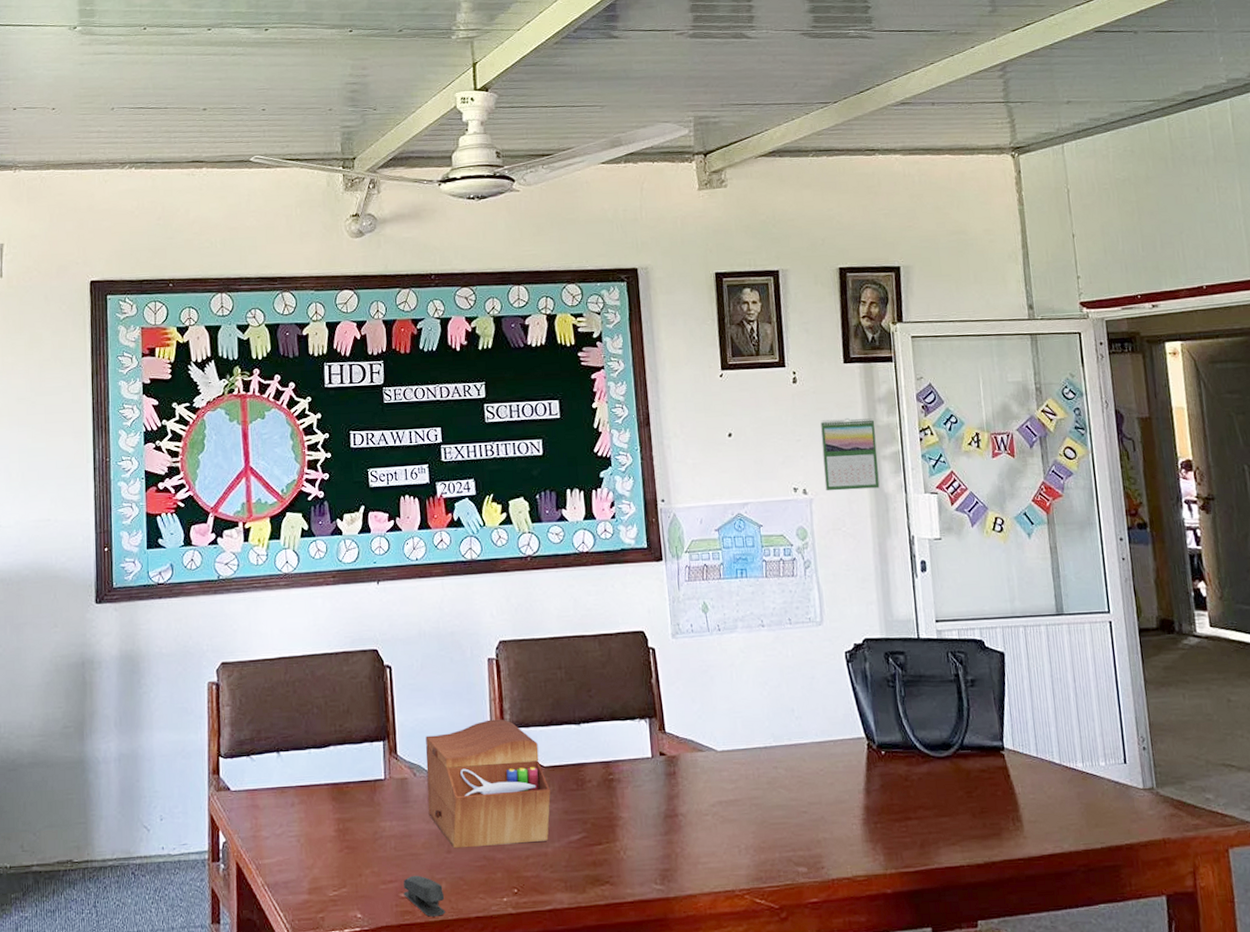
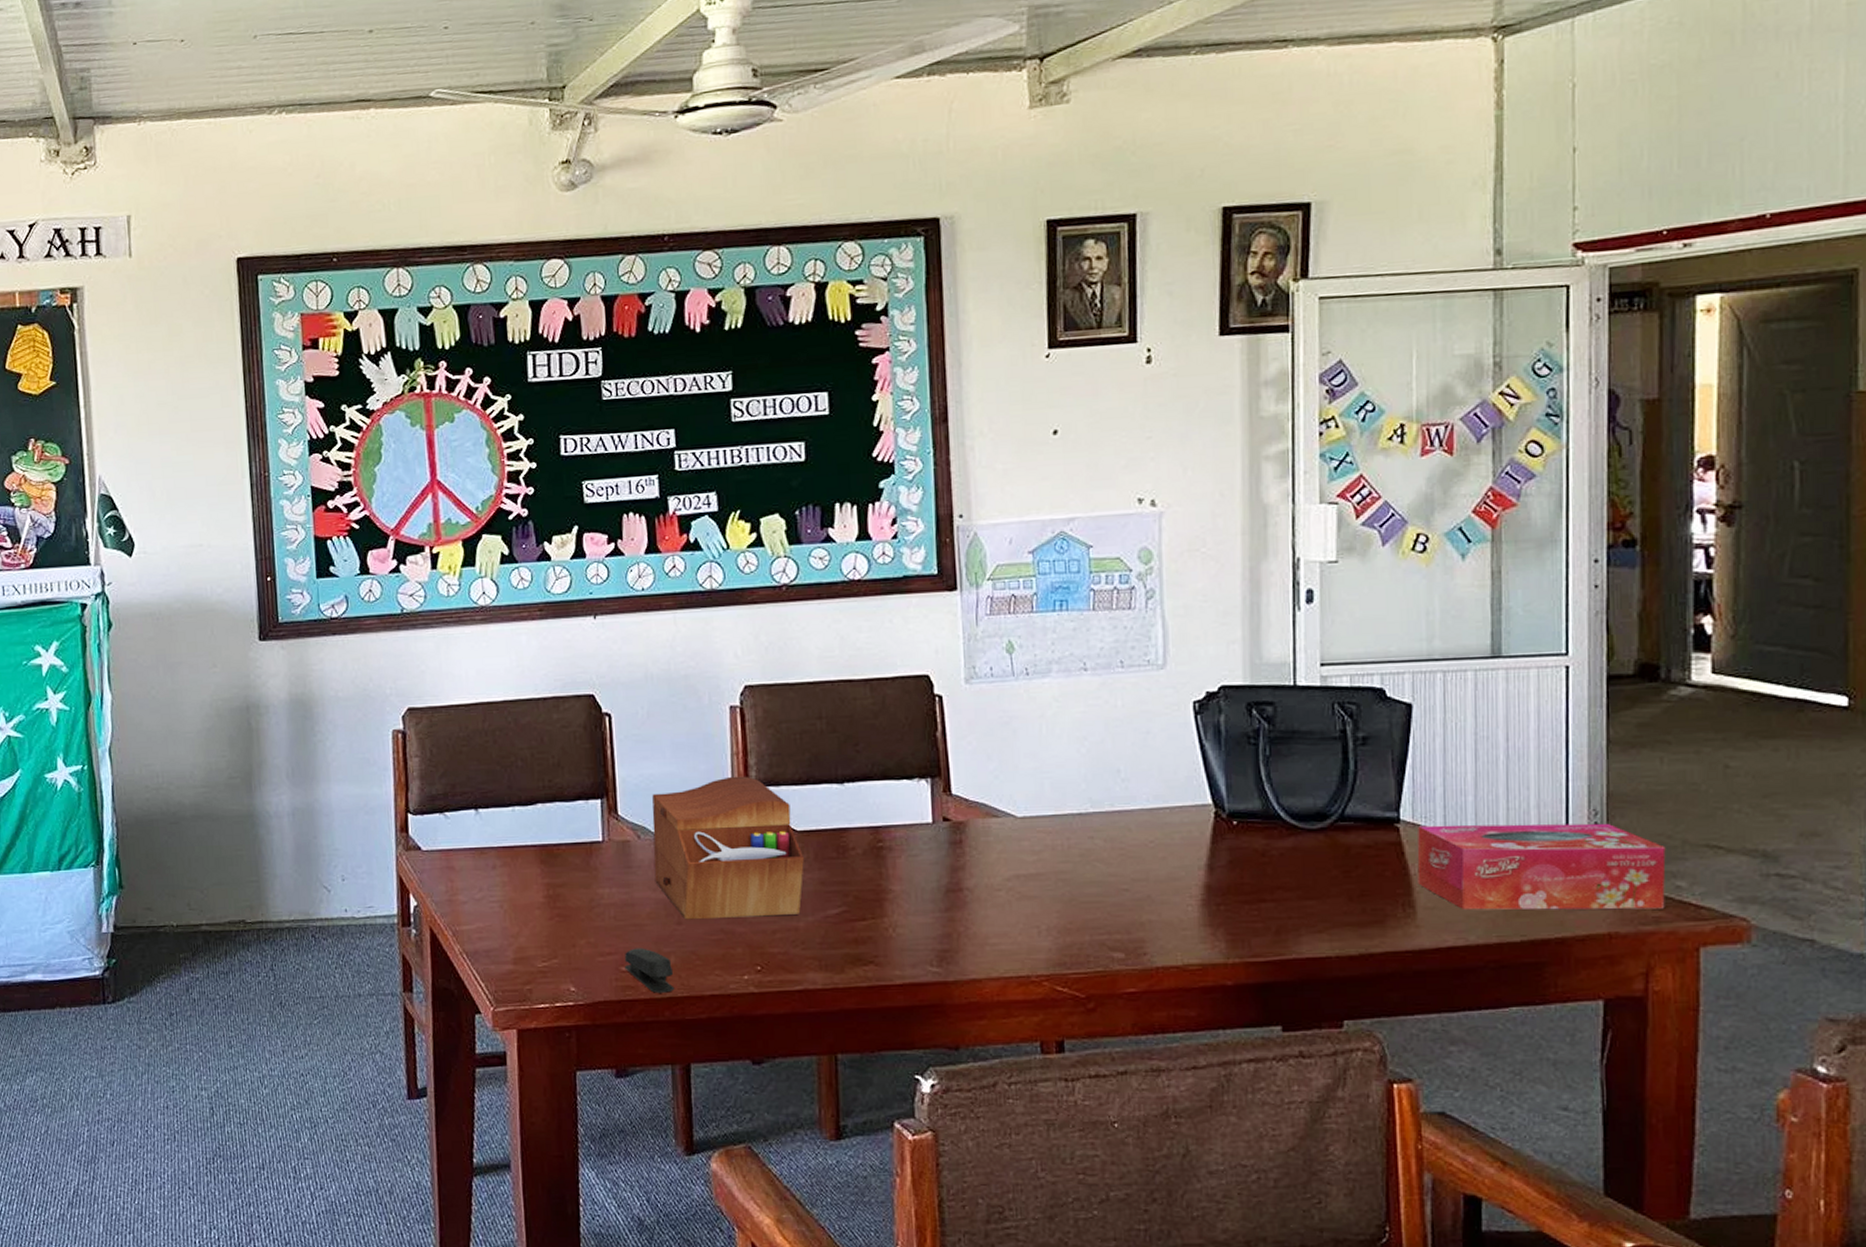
calendar: present [820,417,880,491] -> none [1180,407,1258,503]
tissue box: none [1017,747,1201,823] -> present [1417,823,1666,910]

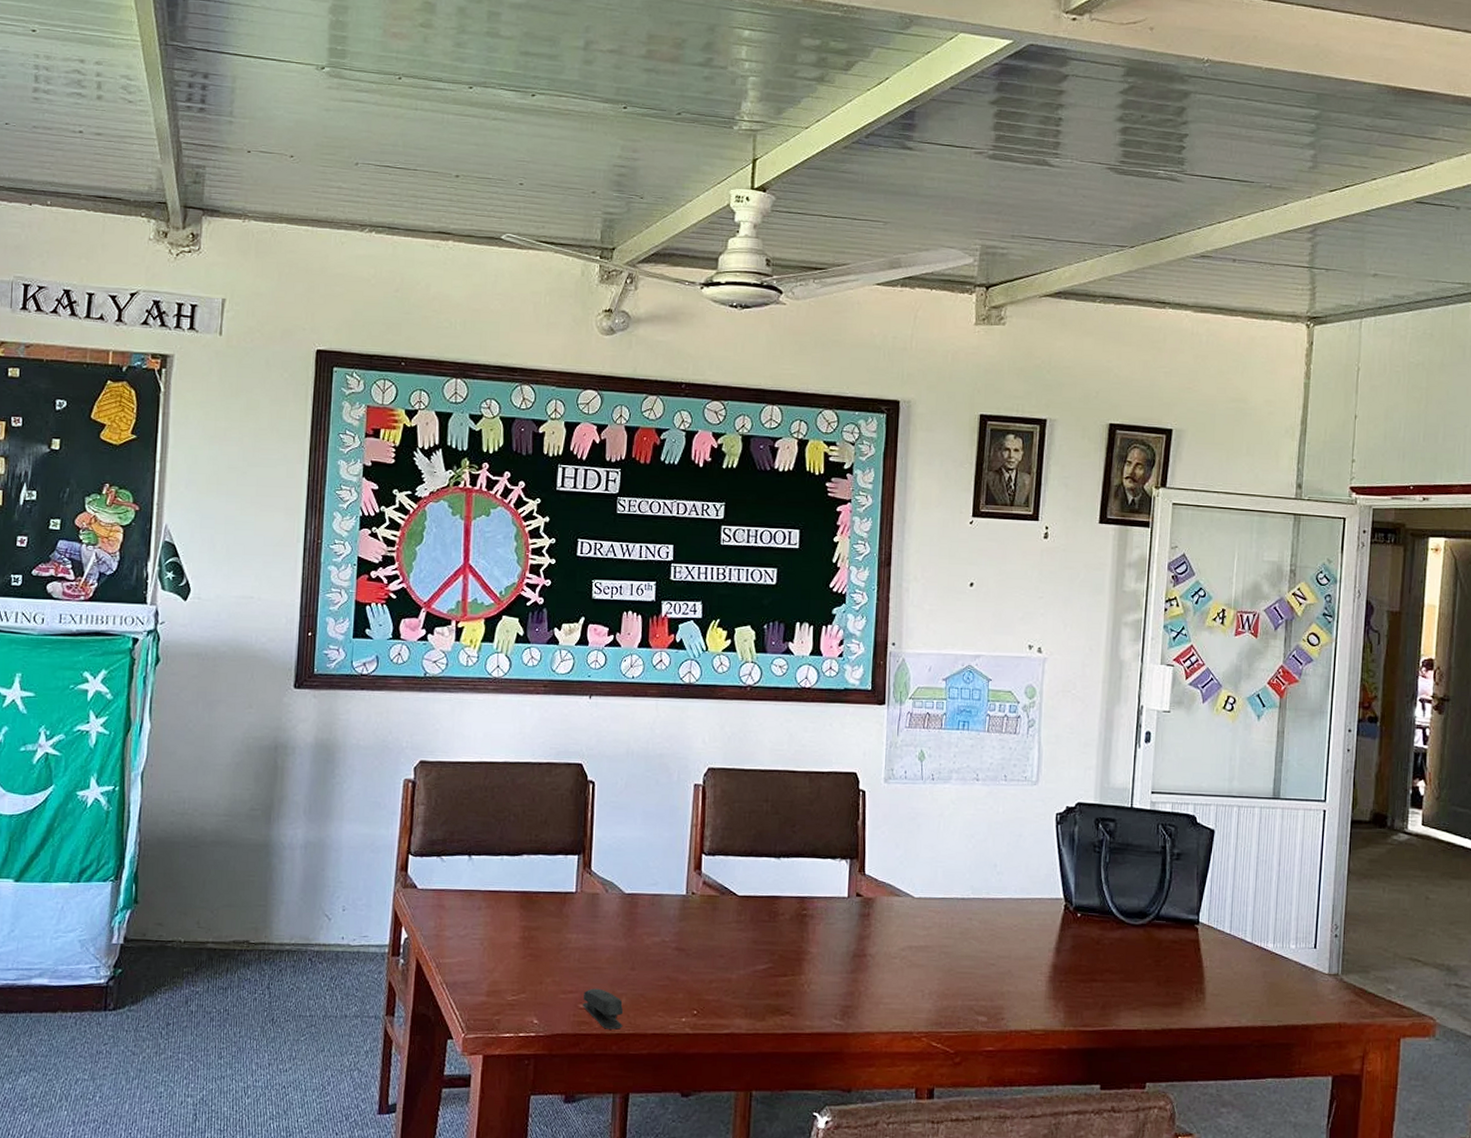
sewing box: present [652,776,804,920] -> none [616,844,742,968]
tissue box: present [1417,823,1666,910] -> none [1208,928,1382,1006]

